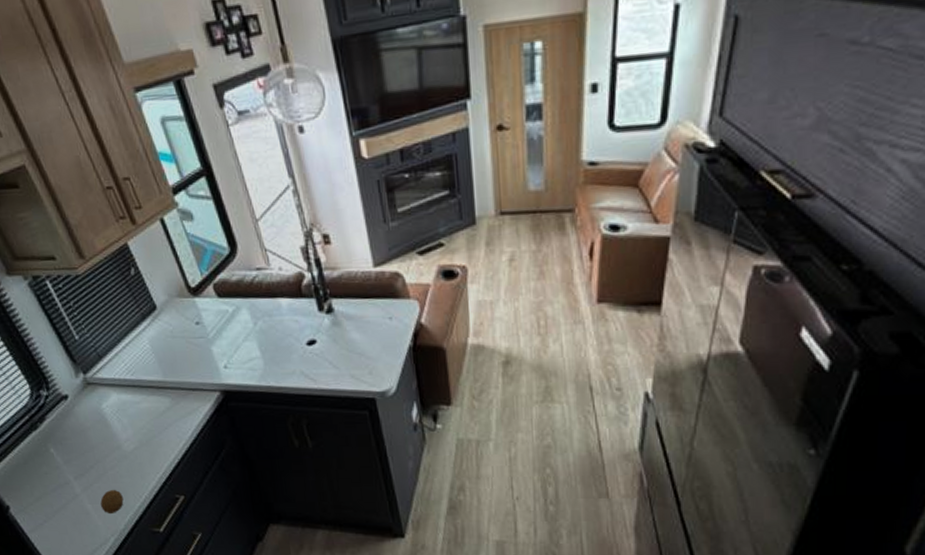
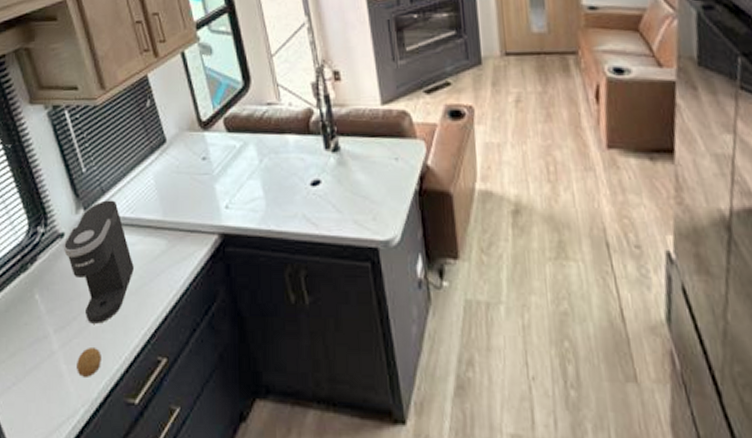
coffee maker: none [68,364,142,471] -> present [63,200,134,324]

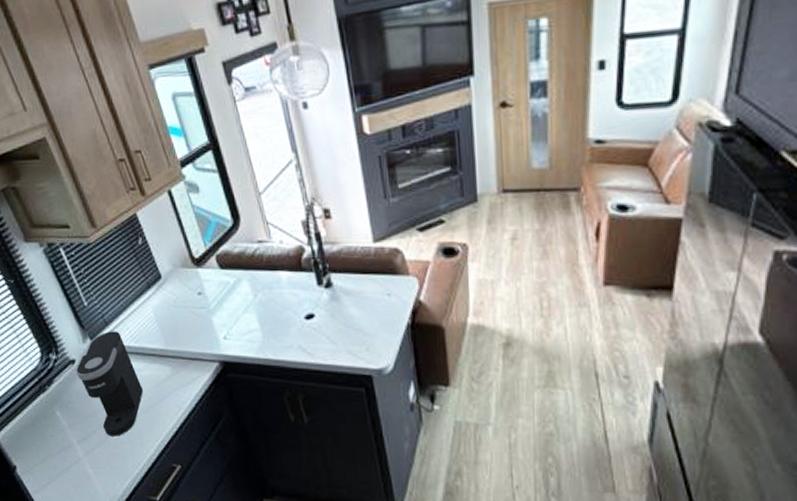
fruit: present [77,348,101,377] -> none [101,456,123,479]

